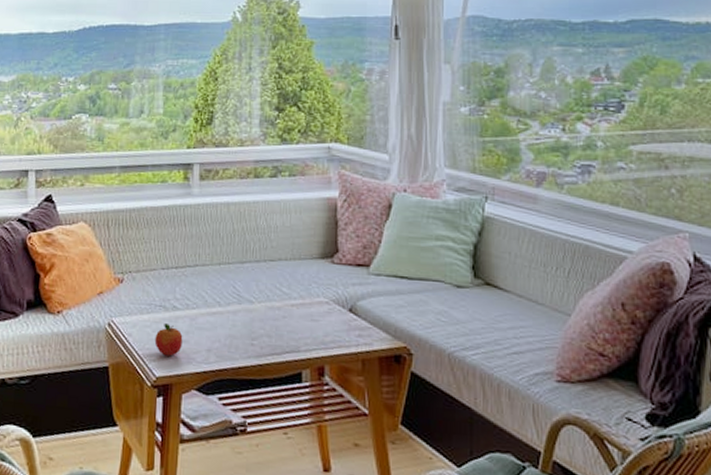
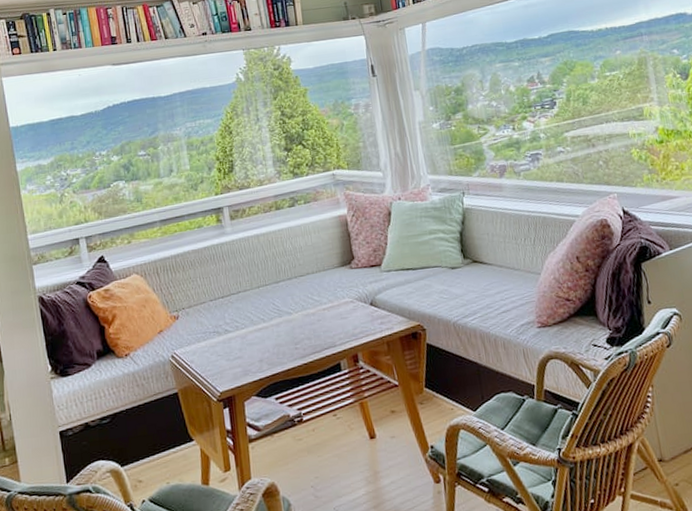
fruit: present [154,323,183,357] -> none [213,346,238,373]

